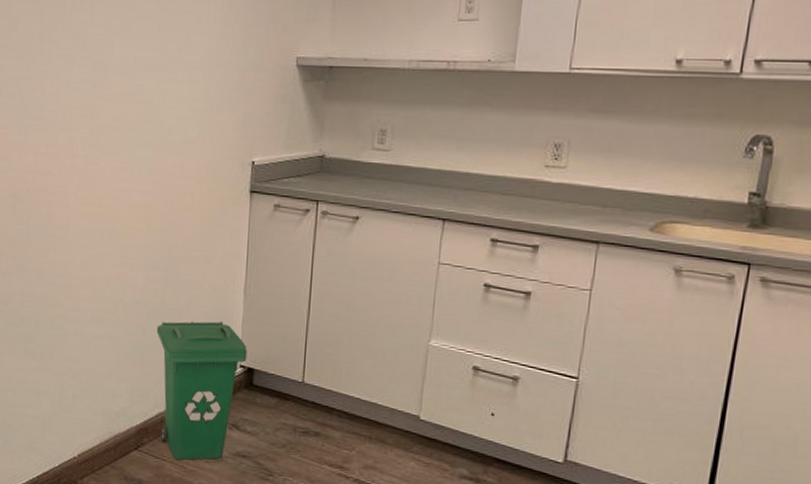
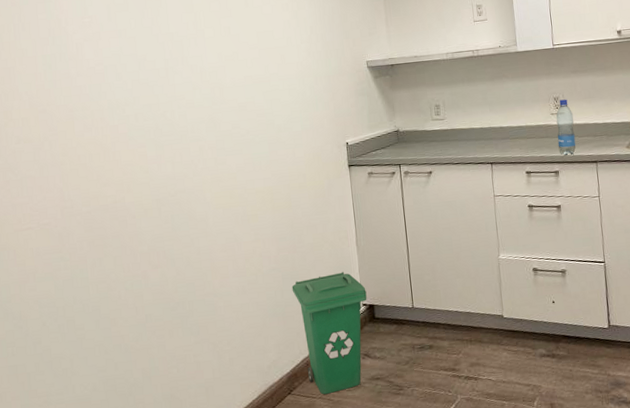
bottle: none [545,148,579,227] -> present [556,99,576,155]

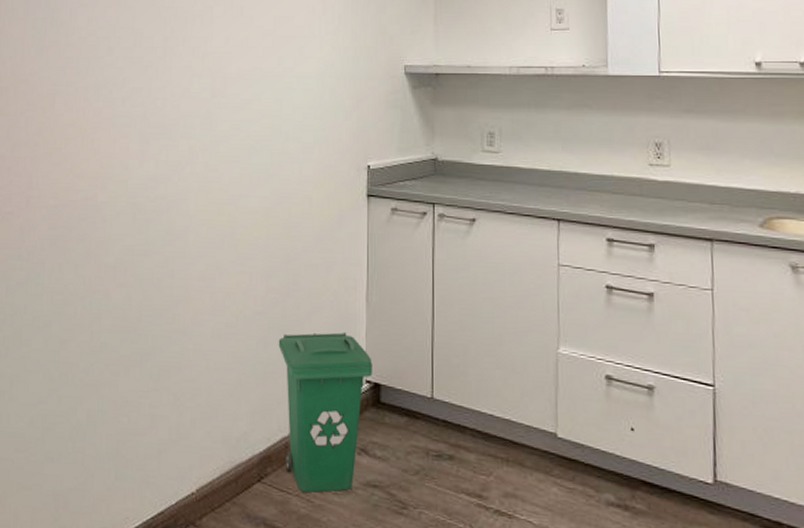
bottle: present [556,99,576,155] -> none [655,147,683,225]

